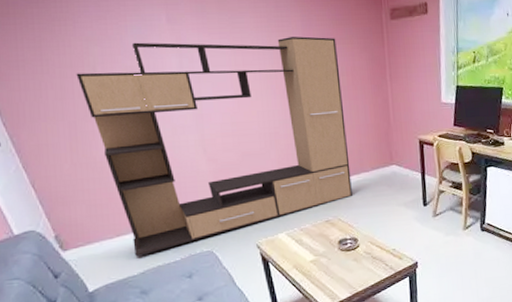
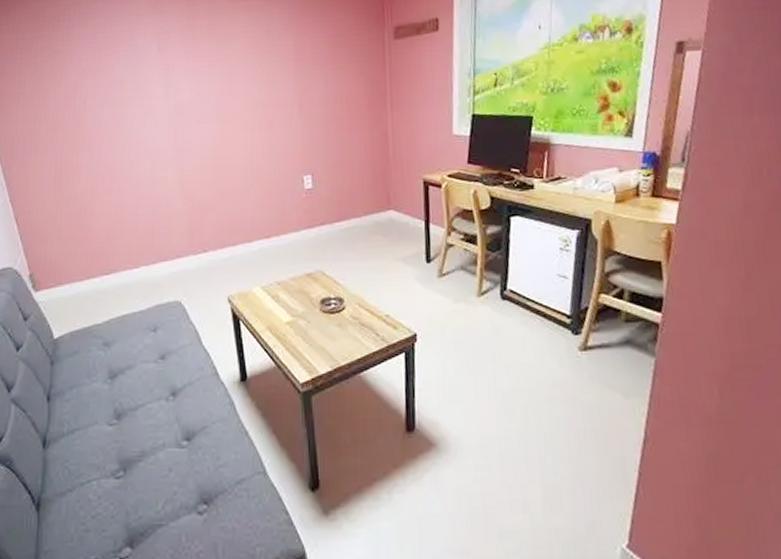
media console: present [76,36,353,256] -> none [68,61,340,302]

